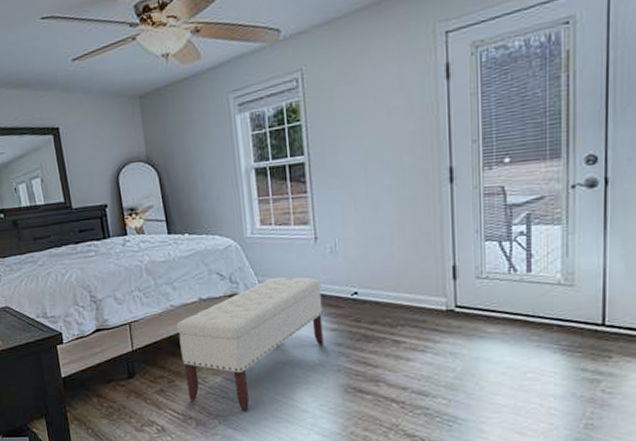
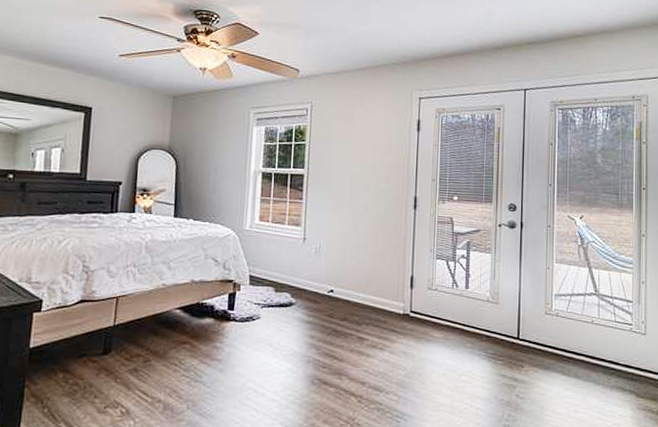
bench: present [176,276,324,411] -> none [162,268,303,397]

